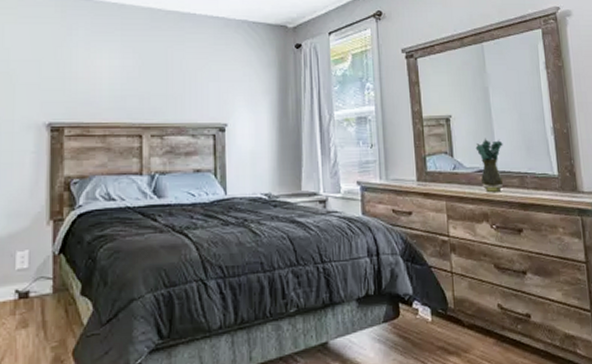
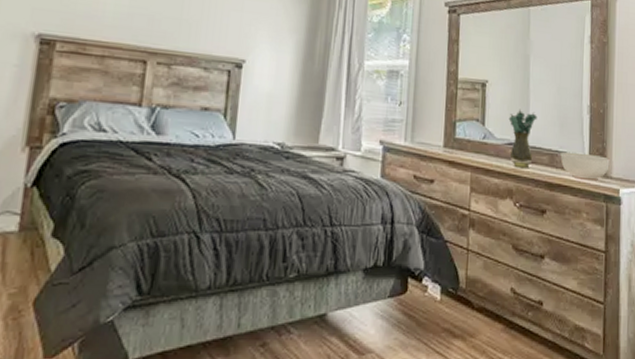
bowl: none [529,172,580,197] -> present [560,152,610,180]

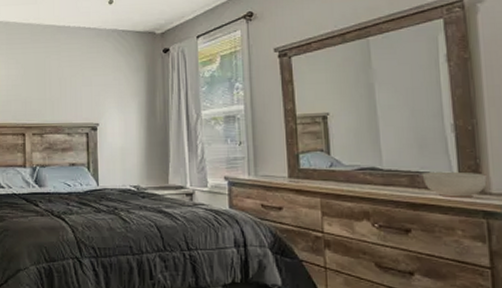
vase: present [508,109,537,169] -> none [356,136,390,192]

